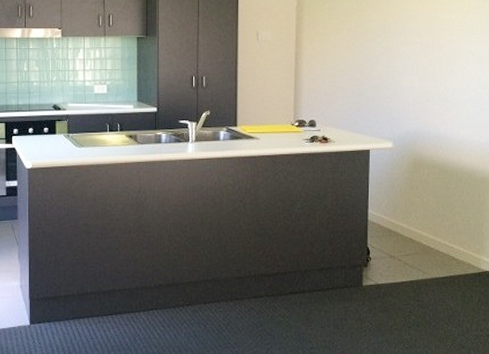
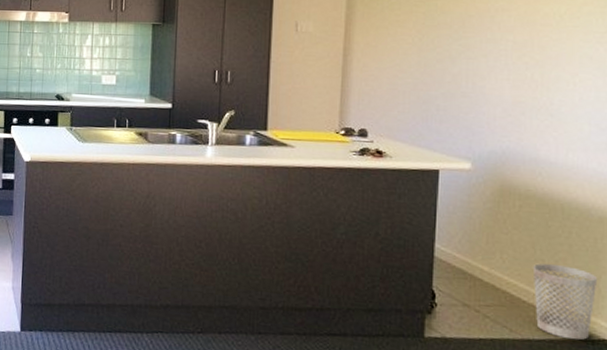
wastebasket: none [437,218,482,274] -> present [532,263,598,340]

